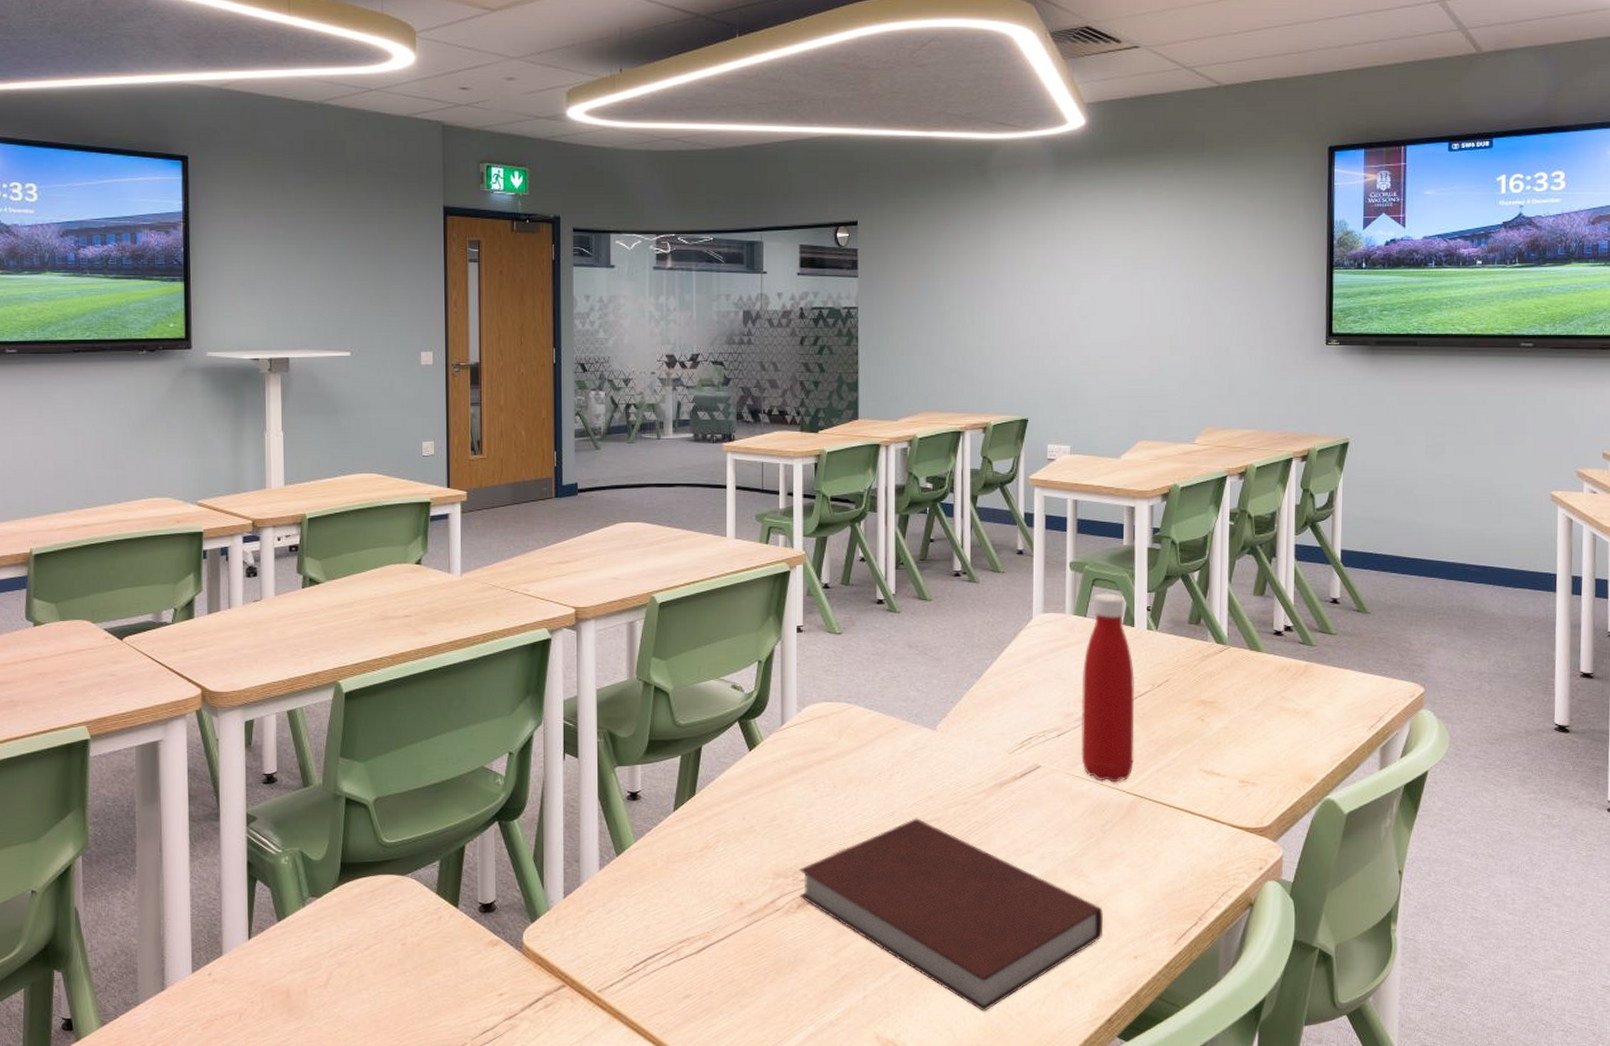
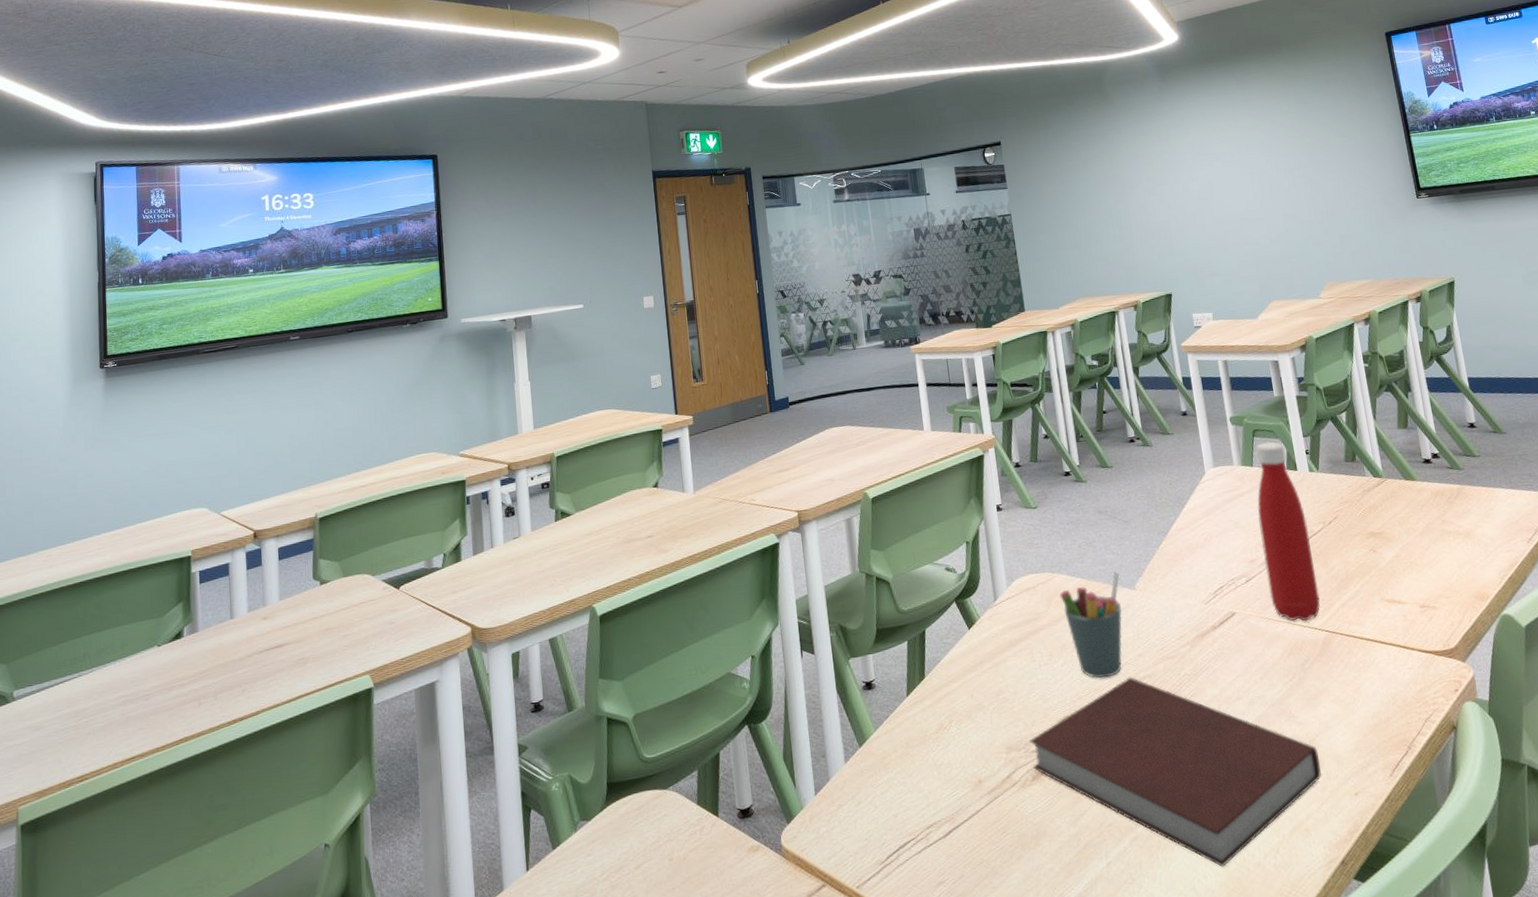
pen holder: none [853,708,922,816] -> present [1060,570,1123,678]

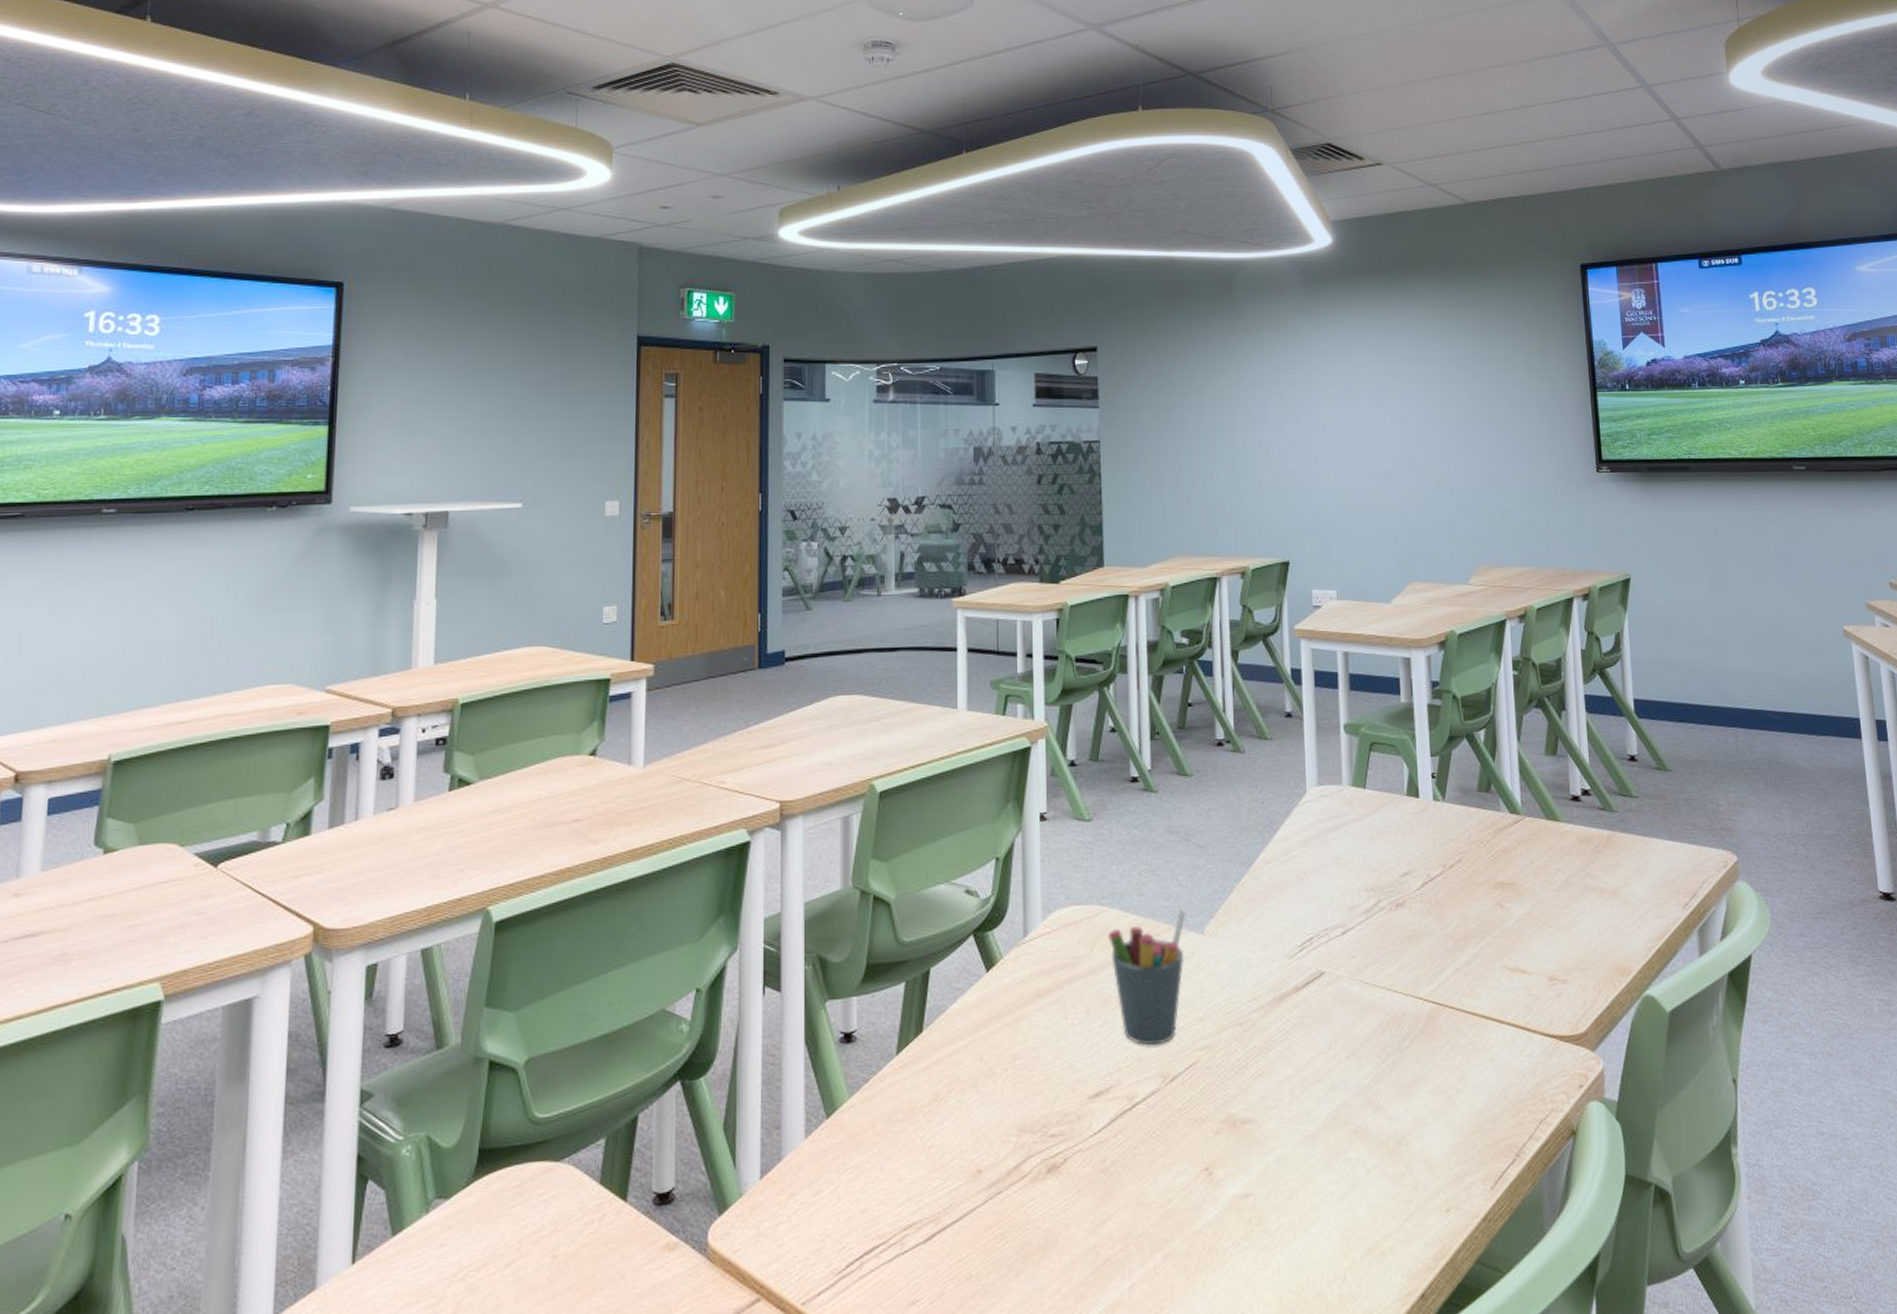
notebook: present [1030,677,1322,867] -> none [1049,1046,1409,1296]
bottle: present [1256,441,1321,622] -> none [1365,759,1430,989]

